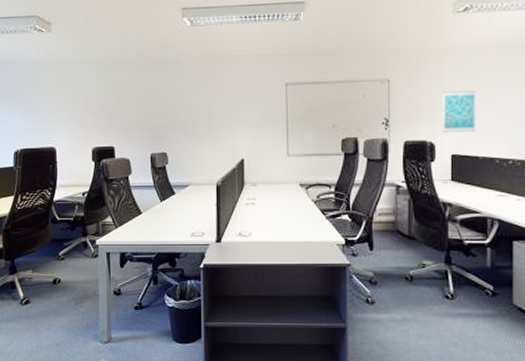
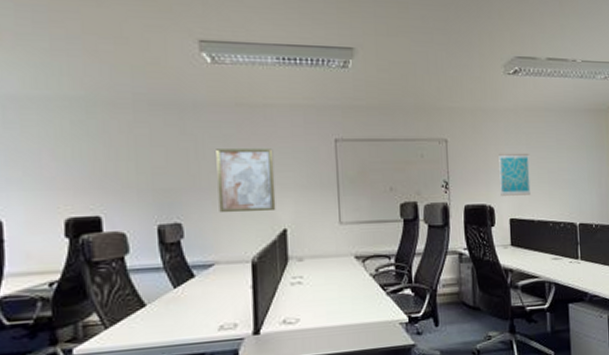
wall art: none [192,93,236,144] -> present [216,148,276,212]

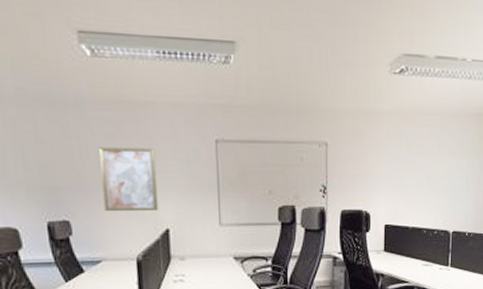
wall art: present [499,154,531,196] -> none [377,159,410,202]

